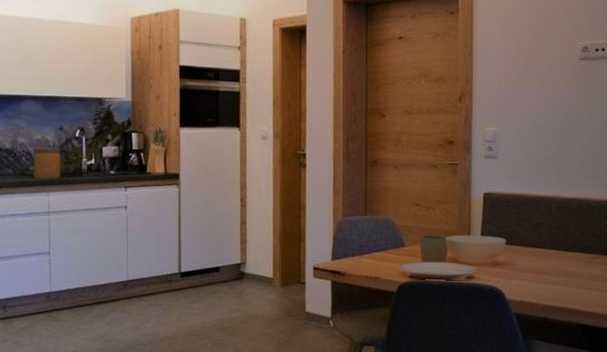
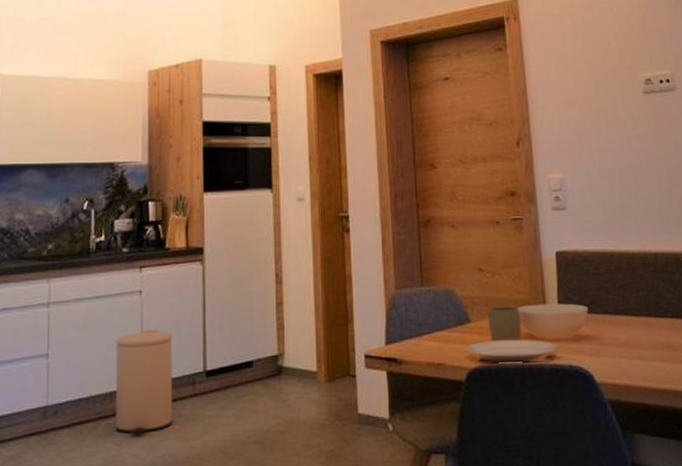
jar: present [33,147,61,181] -> none [32,224,66,264]
pedal bin: none [106,237,153,318] -> present [115,329,173,435]

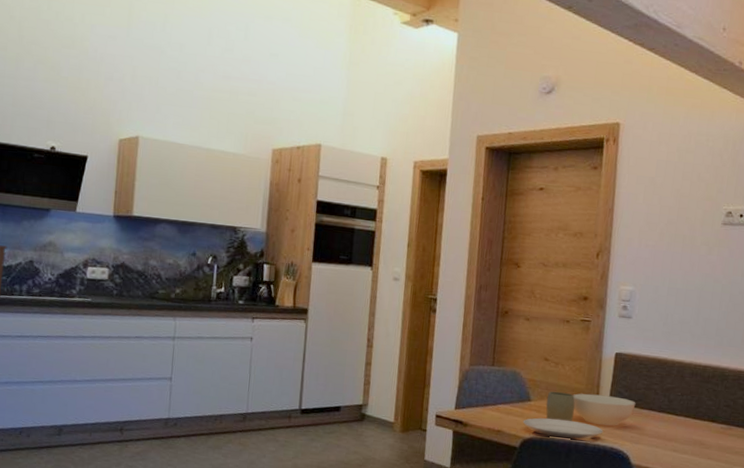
pedal bin: present [115,329,173,435] -> none [223,369,276,451]

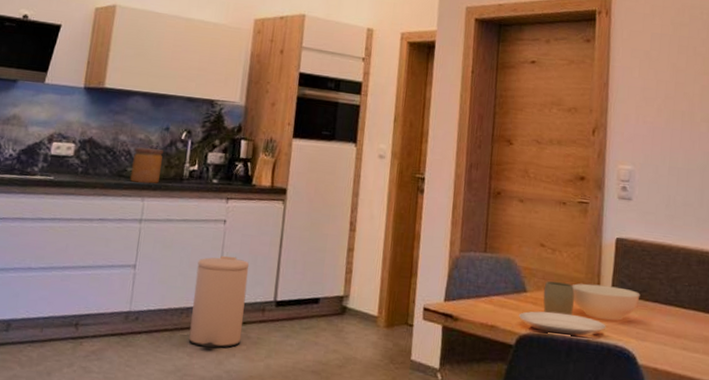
jar: none [162,271,192,306] -> present [130,147,164,185]
pedal bin: none [223,369,276,451] -> present [189,255,250,349]

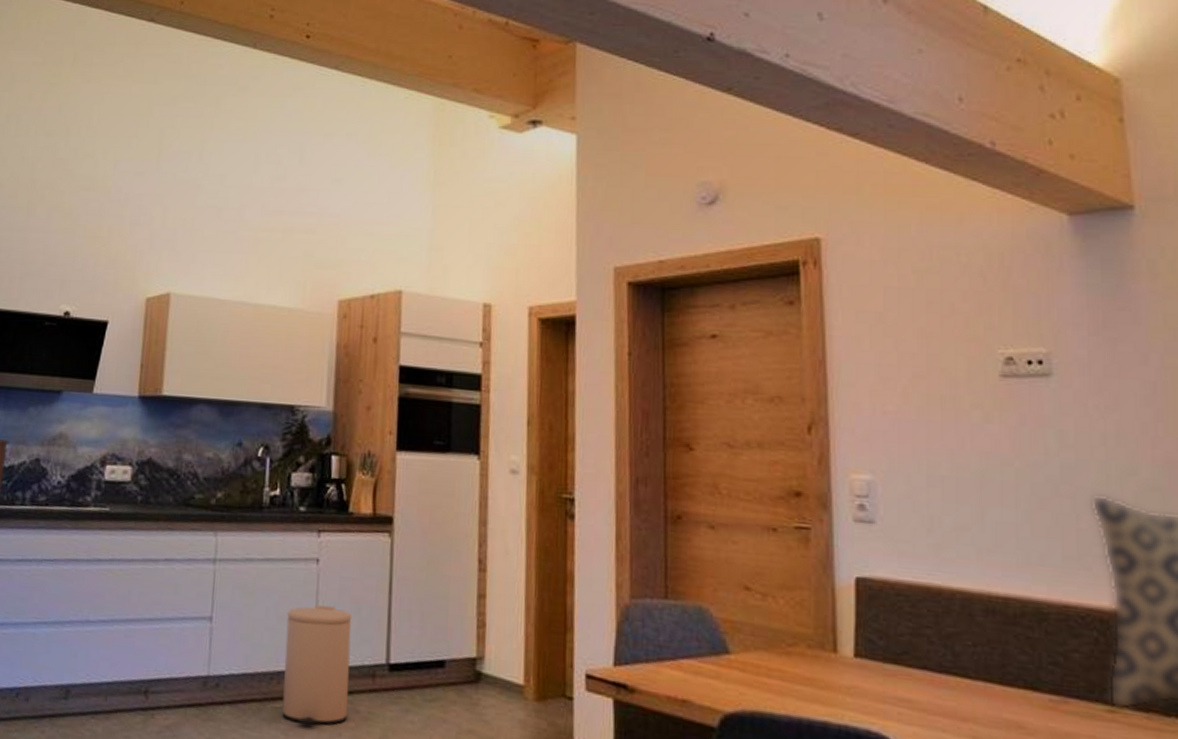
jar: present [130,147,164,185] -> none [199,468,238,515]
plate: present [518,311,607,336] -> none [720,680,852,717]
mug: present [543,281,575,315] -> none [754,638,801,687]
bowl: present [571,283,640,321] -> none [794,642,899,695]

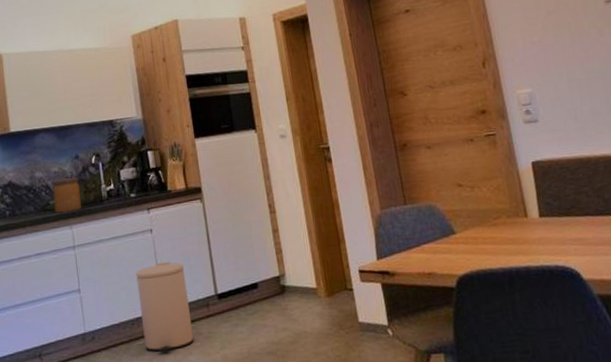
jar: none [199,468,238,515] -> present [52,177,81,213]

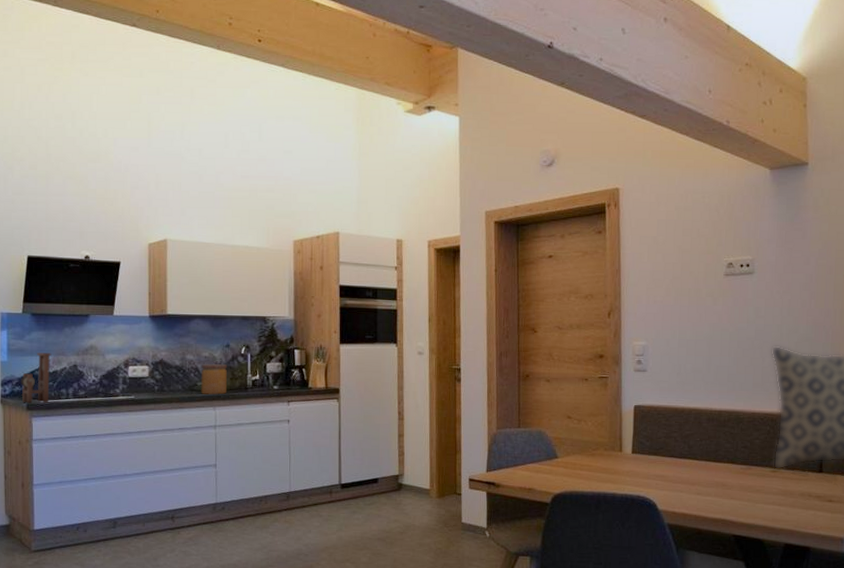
pedal bin: present [136,261,194,353] -> none [269,450,315,528]

